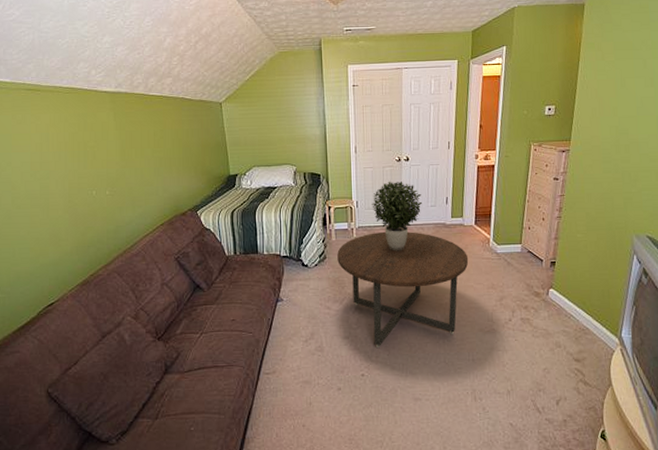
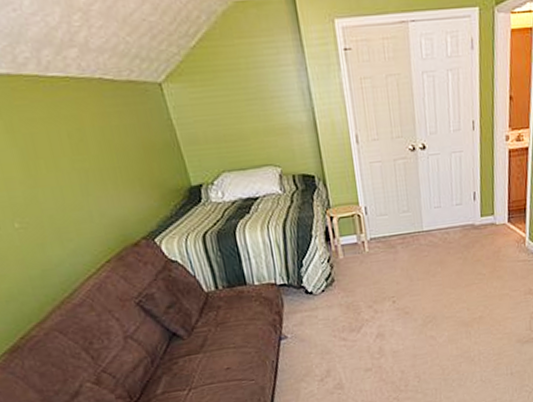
coffee table: present [337,232,469,349] -> none [347,238,503,377]
potted plant: present [372,181,422,251] -> none [384,177,445,264]

